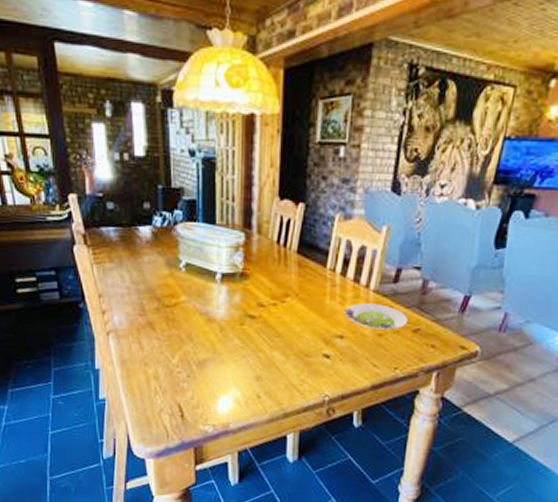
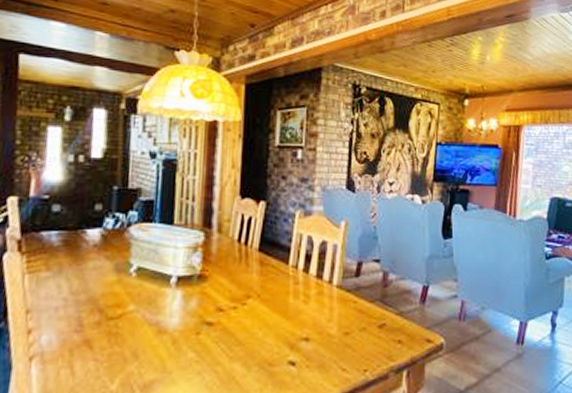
salad plate: present [344,303,407,330] -> none [308,300,372,328]

